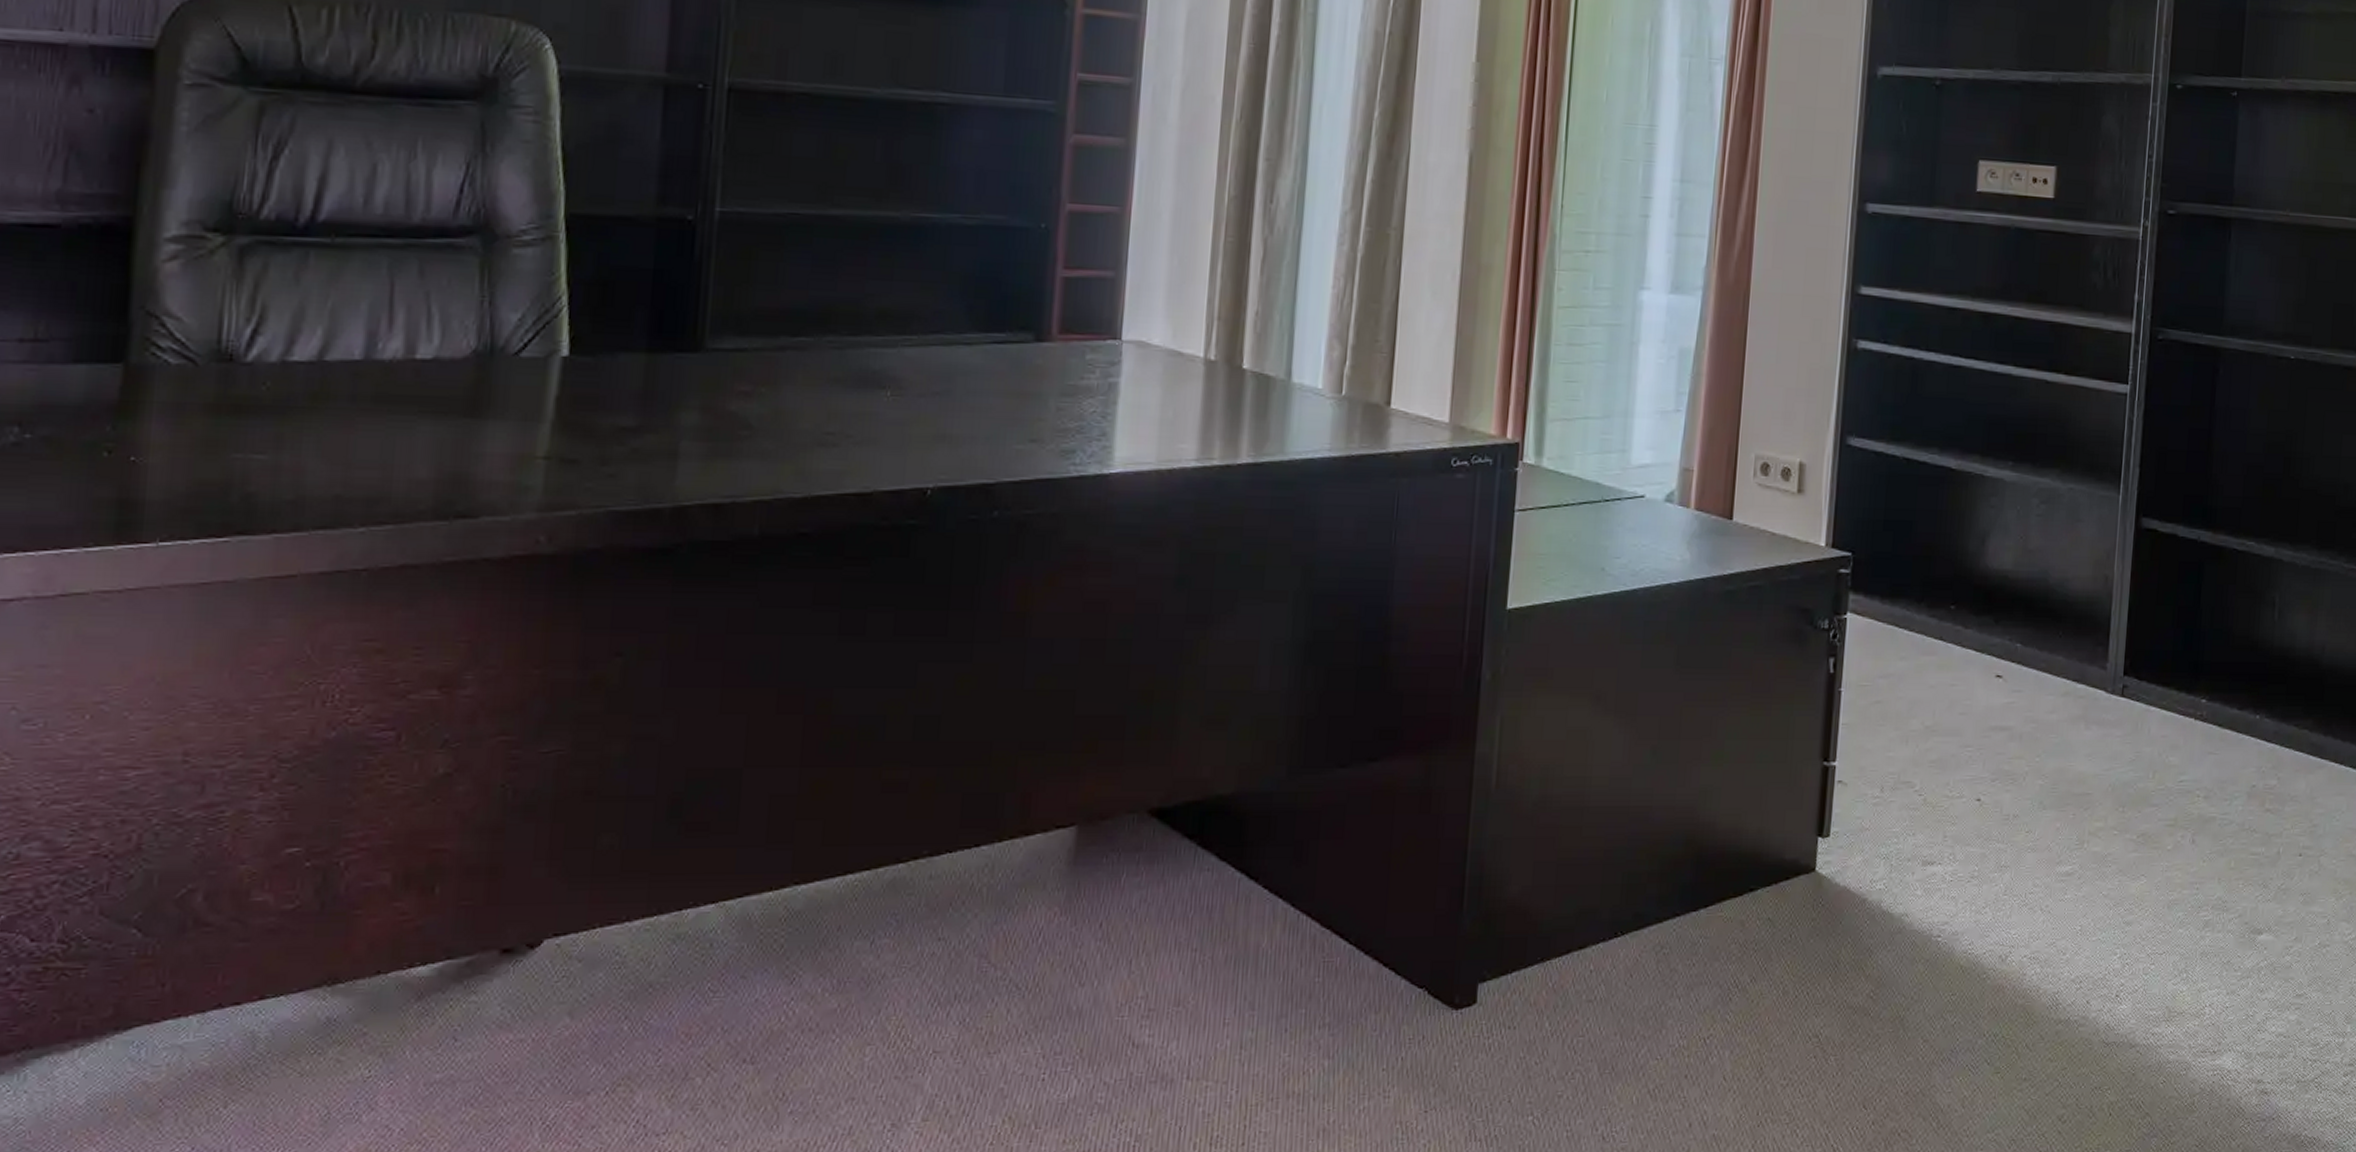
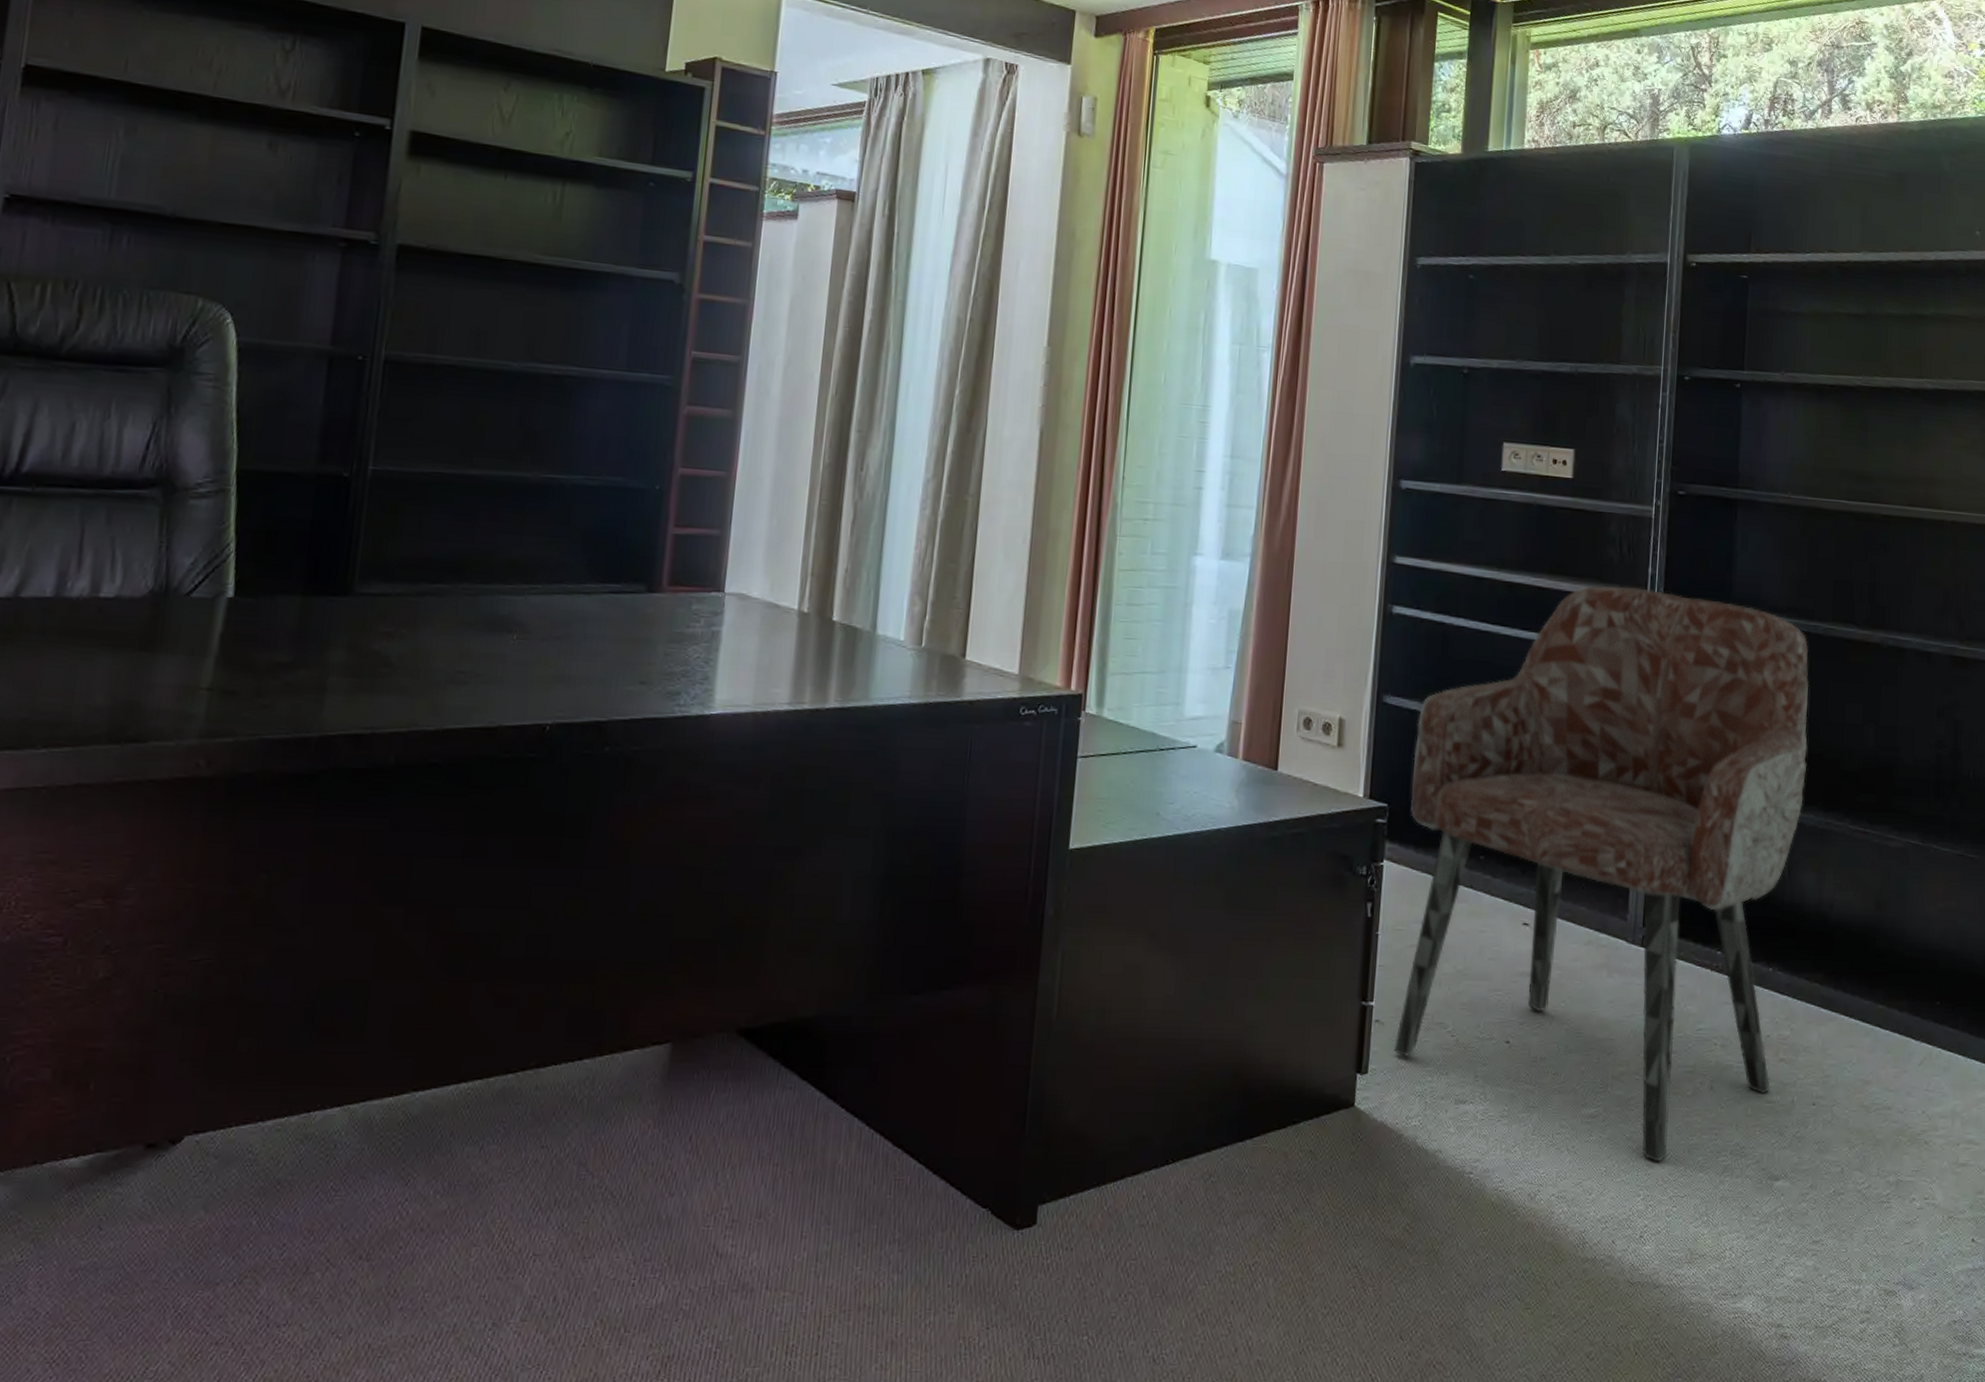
armchair: none [1858,313,2305,920] -> present [1394,585,1809,1162]

